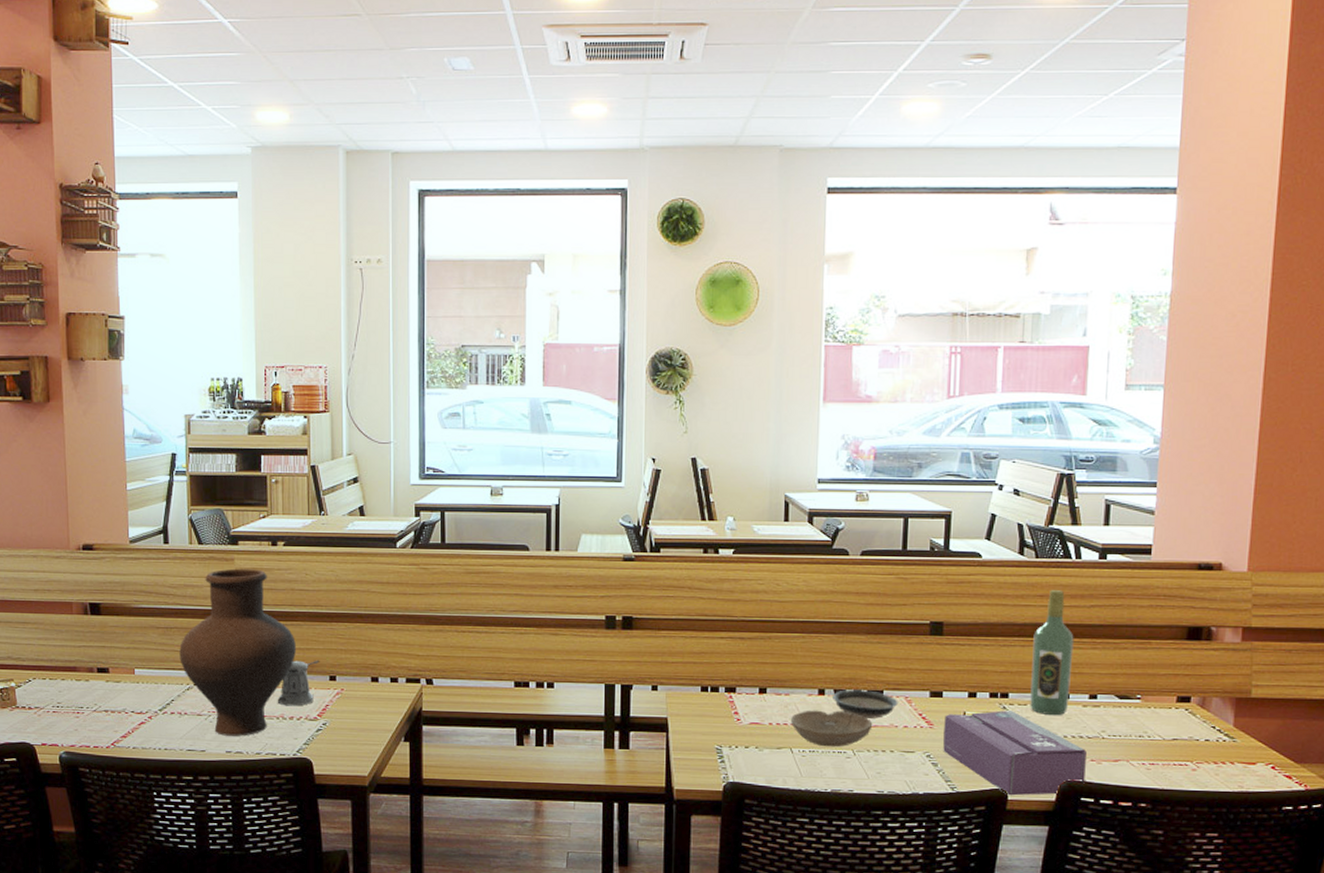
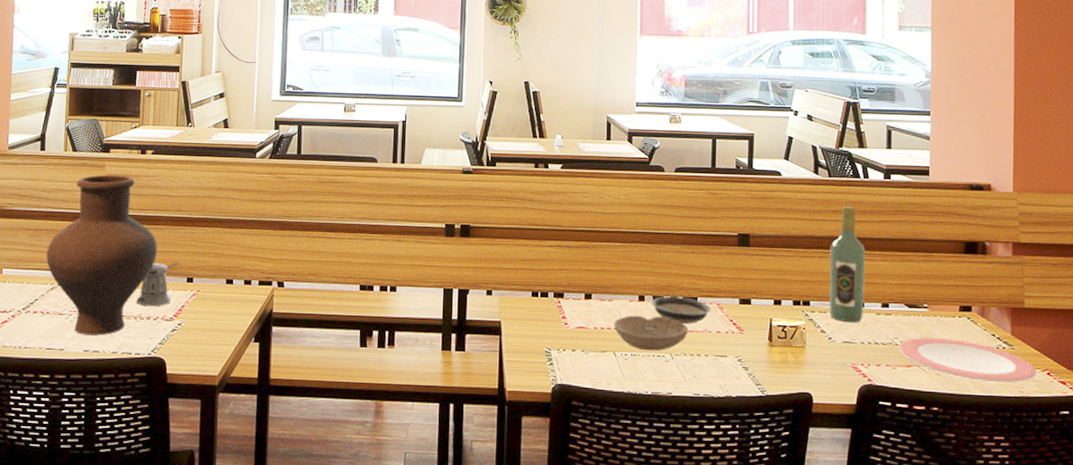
tissue box: present [943,710,1086,796] -> none [753,317,882,399]
plate: none [1105,730,1260,778] -> present [898,337,1037,384]

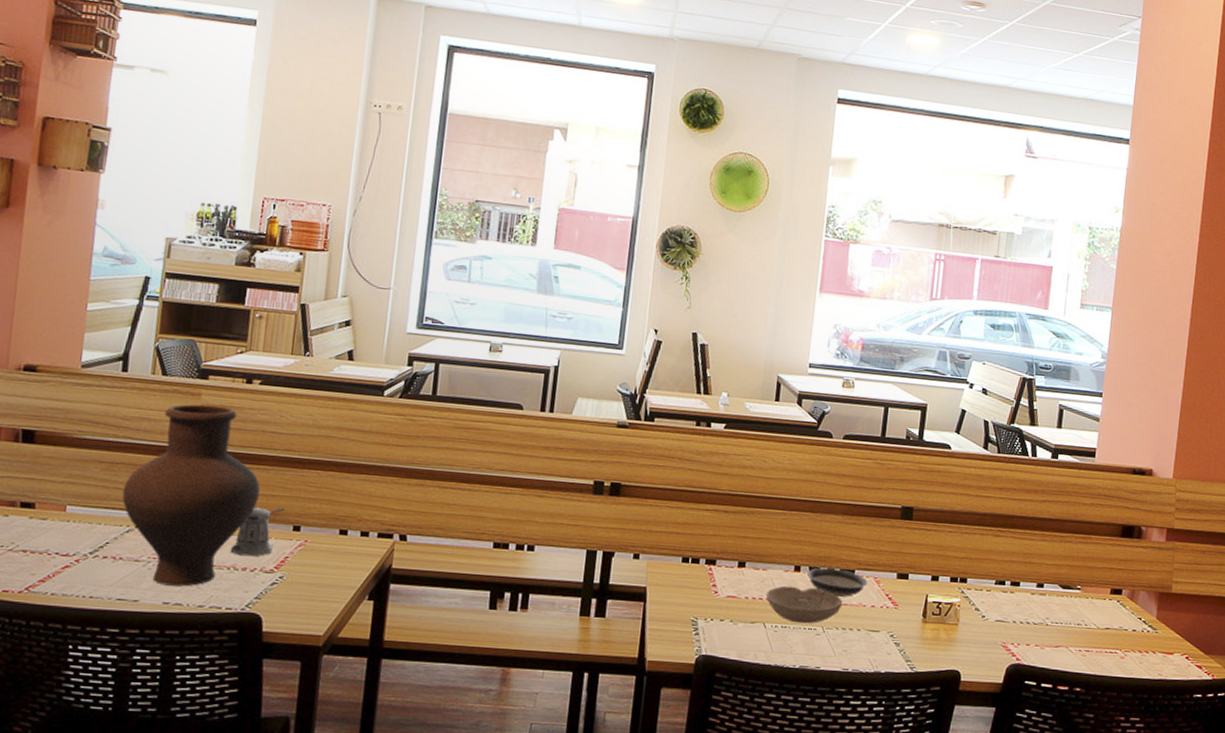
wine bottle: present [829,206,866,323] -> none [985,484,1027,602]
plate: present [898,337,1037,384] -> none [1048,618,1177,666]

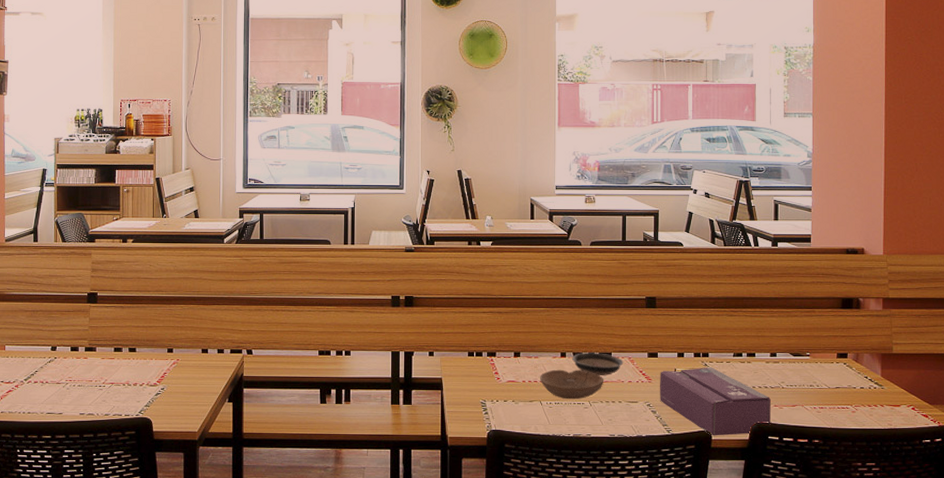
vase: present [122,404,260,587] -> none [43,261,140,401]
pepper shaker: present [230,507,285,557] -> none [123,335,160,375]
tissue box: none [905,595,1032,677] -> present [660,367,771,436]

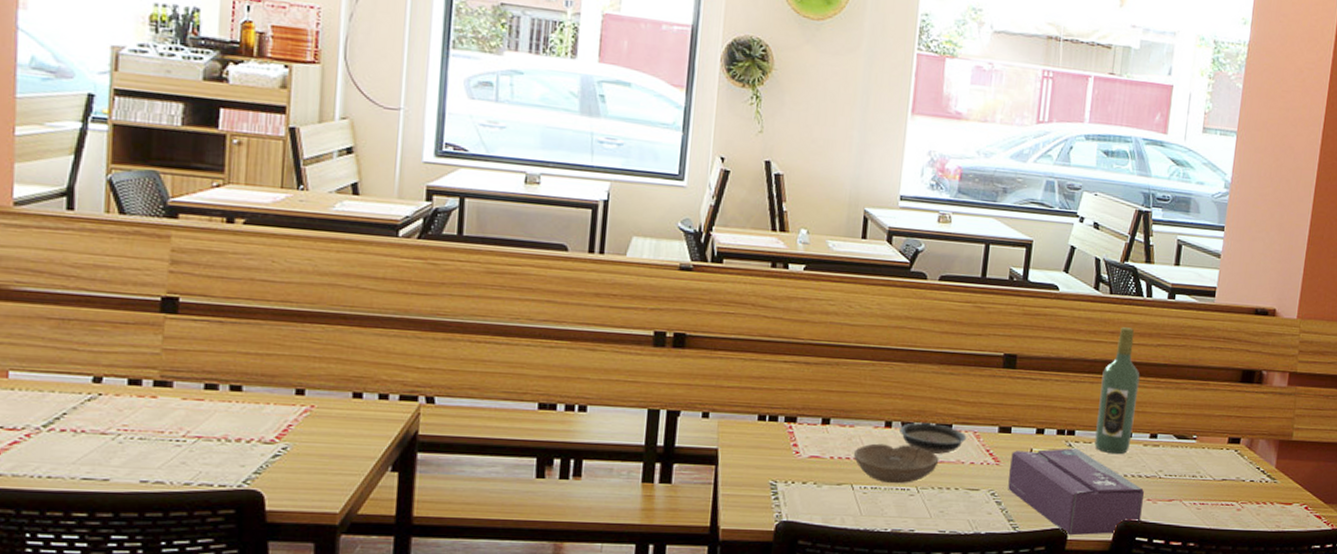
wine bottle: none [725,271,756,371] -> present [1094,327,1140,455]

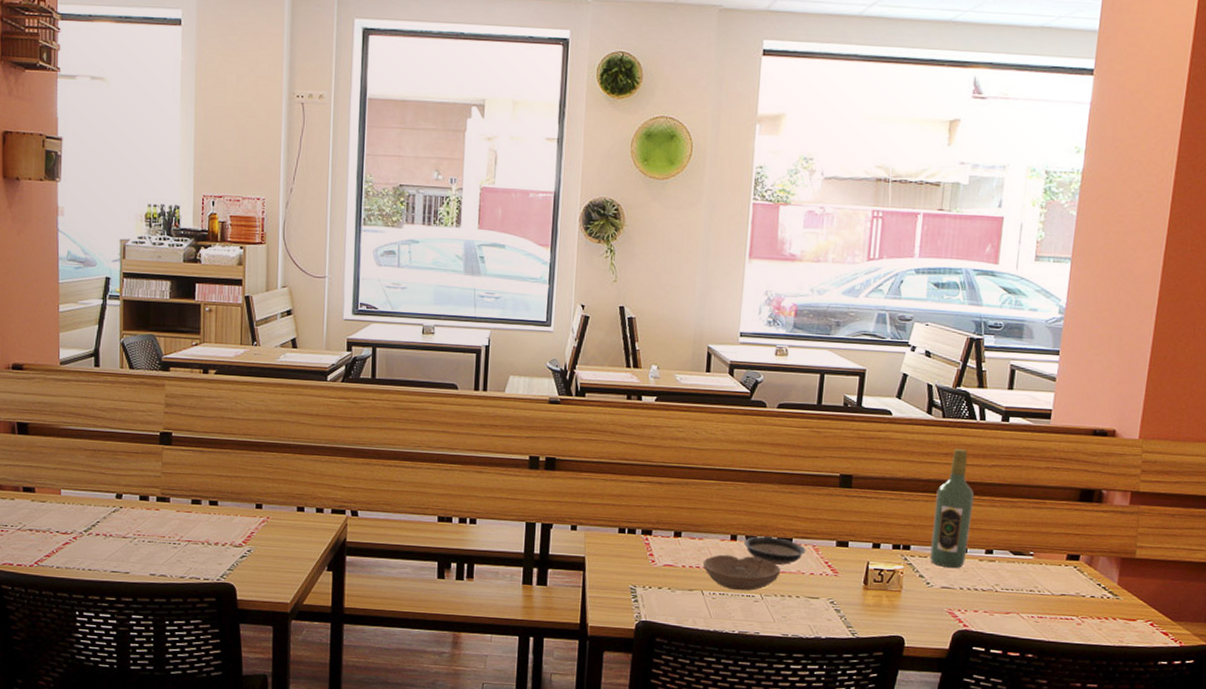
tissue box: present [1008,448,1144,536] -> none [846,562,980,643]

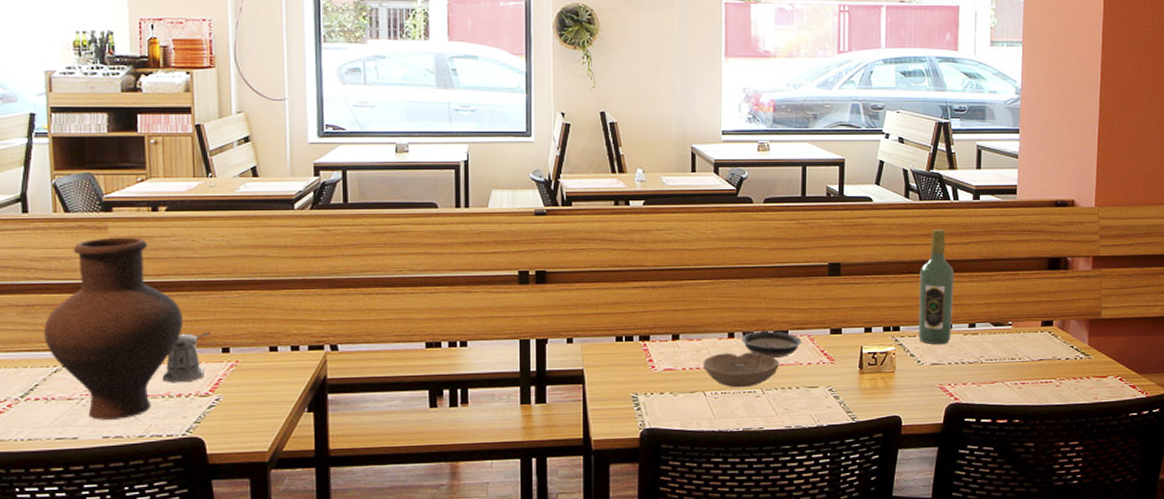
vase: none [106,394,224,560] -> present [44,237,183,420]
pepper shaker: none [203,487,247,533] -> present [162,331,211,383]

